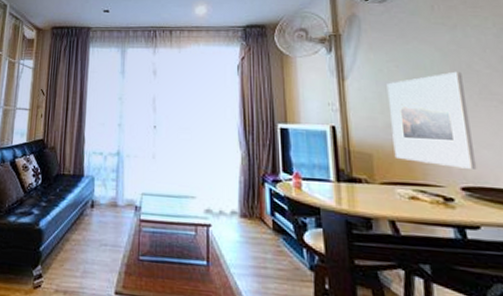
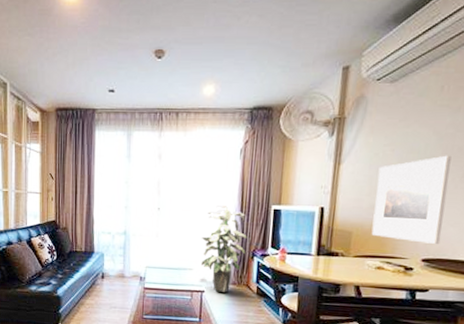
indoor plant: none [202,122,255,227] -> present [201,204,247,293]

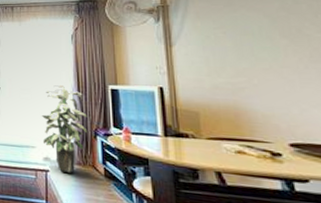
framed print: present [371,155,452,244] -> none [213,36,307,127]

